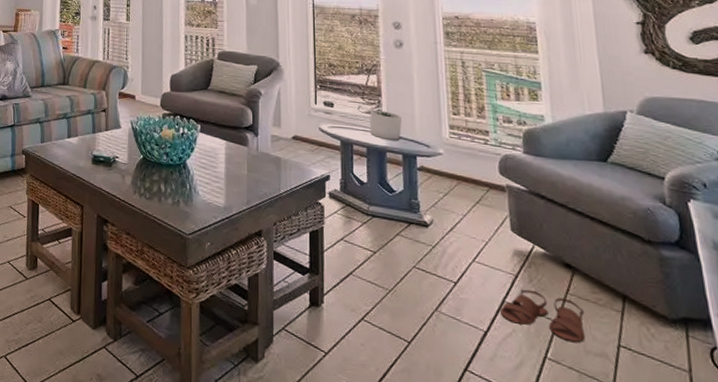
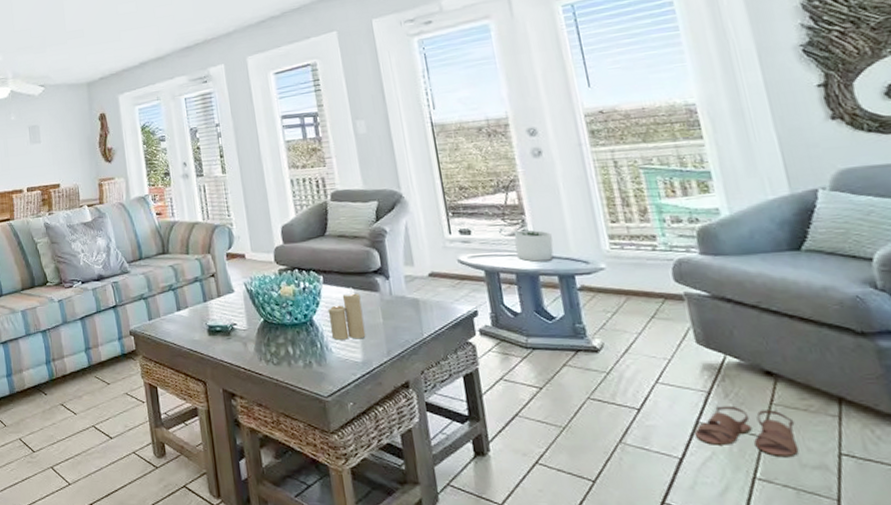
candle: none [200,139,230,187] -> present [327,288,366,340]

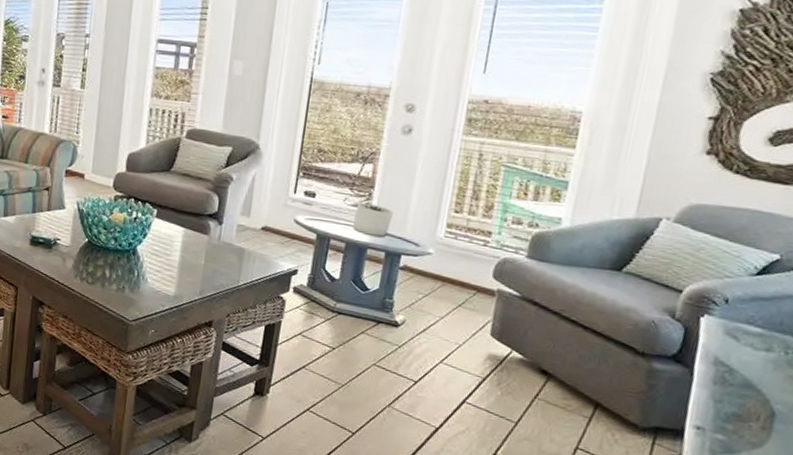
candle: present [327,288,366,340] -> none [151,226,189,276]
sandal: present [695,405,799,456] -> none [458,391,549,443]

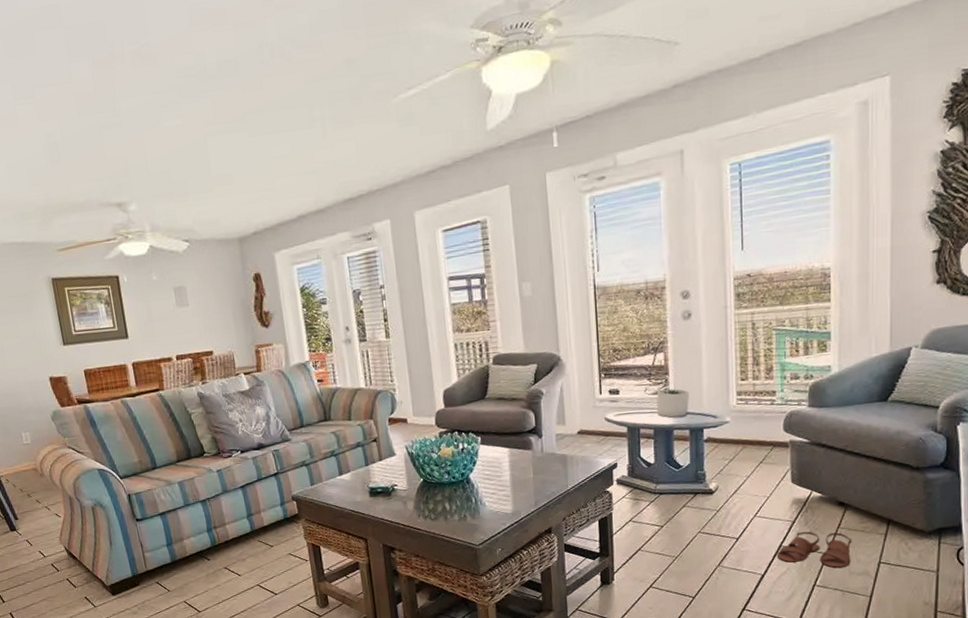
sandal: none [458,391,549,443] -> present [777,531,852,568]

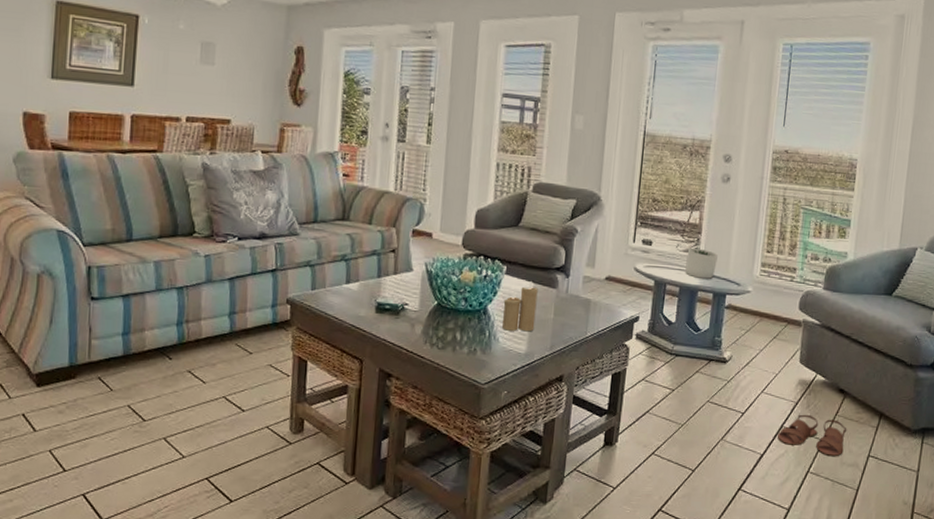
candle: none [483,447,517,495] -> present [502,281,538,332]

